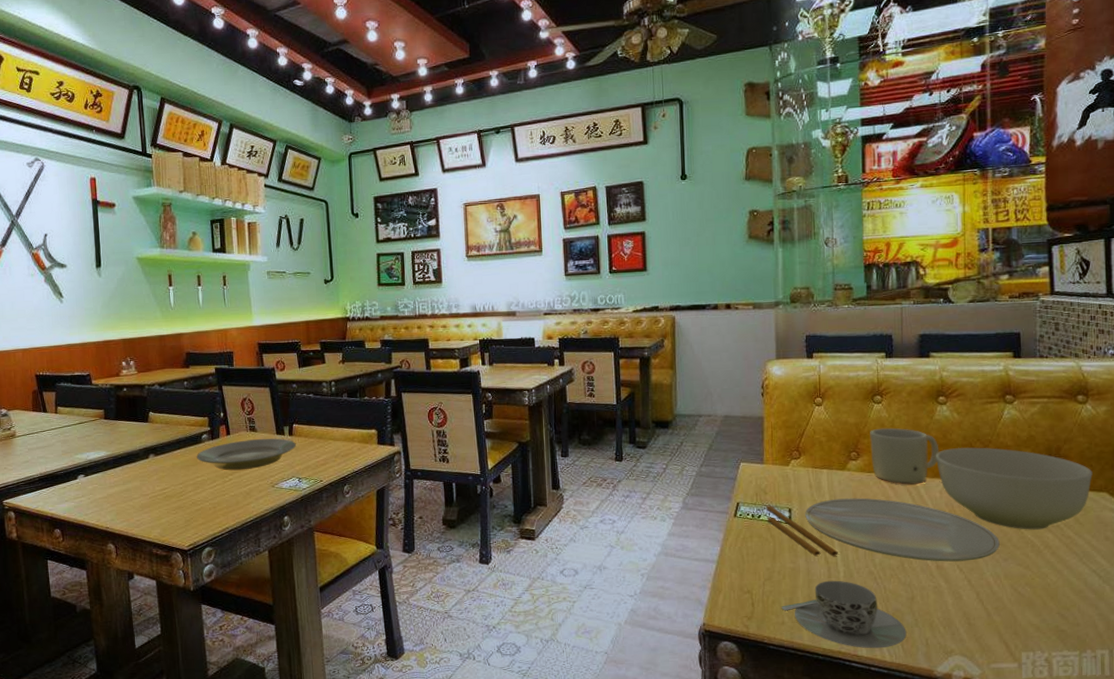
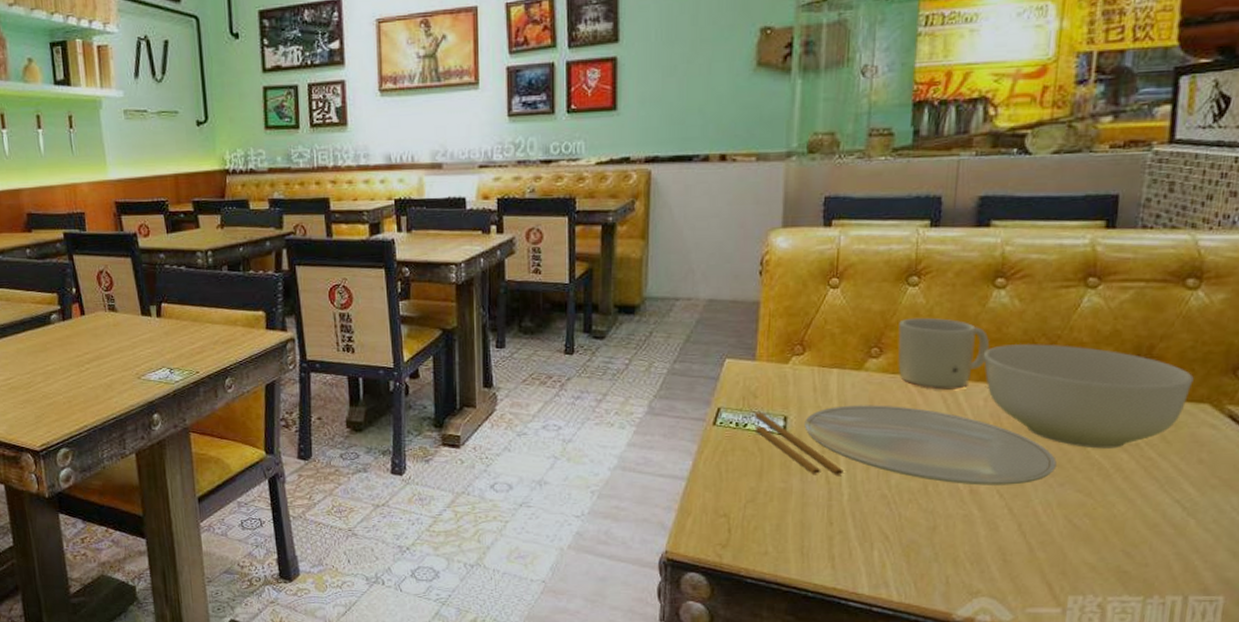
plate: present [196,438,296,471] -> none [45,319,166,359]
teacup: present [781,580,907,649] -> none [765,504,923,586]

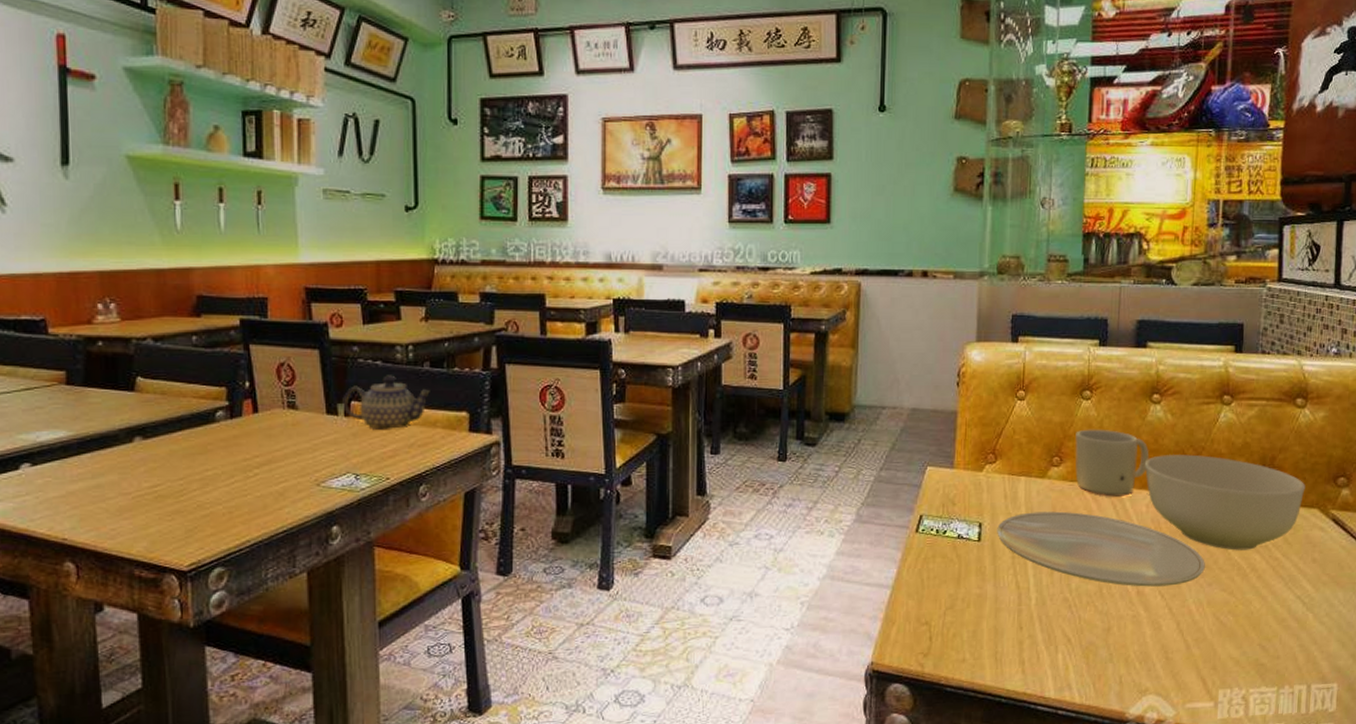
teapot: none [154,279,229,328] -> present [342,375,430,429]
chopsticks: present [754,411,843,474] -> none [952,518,1031,580]

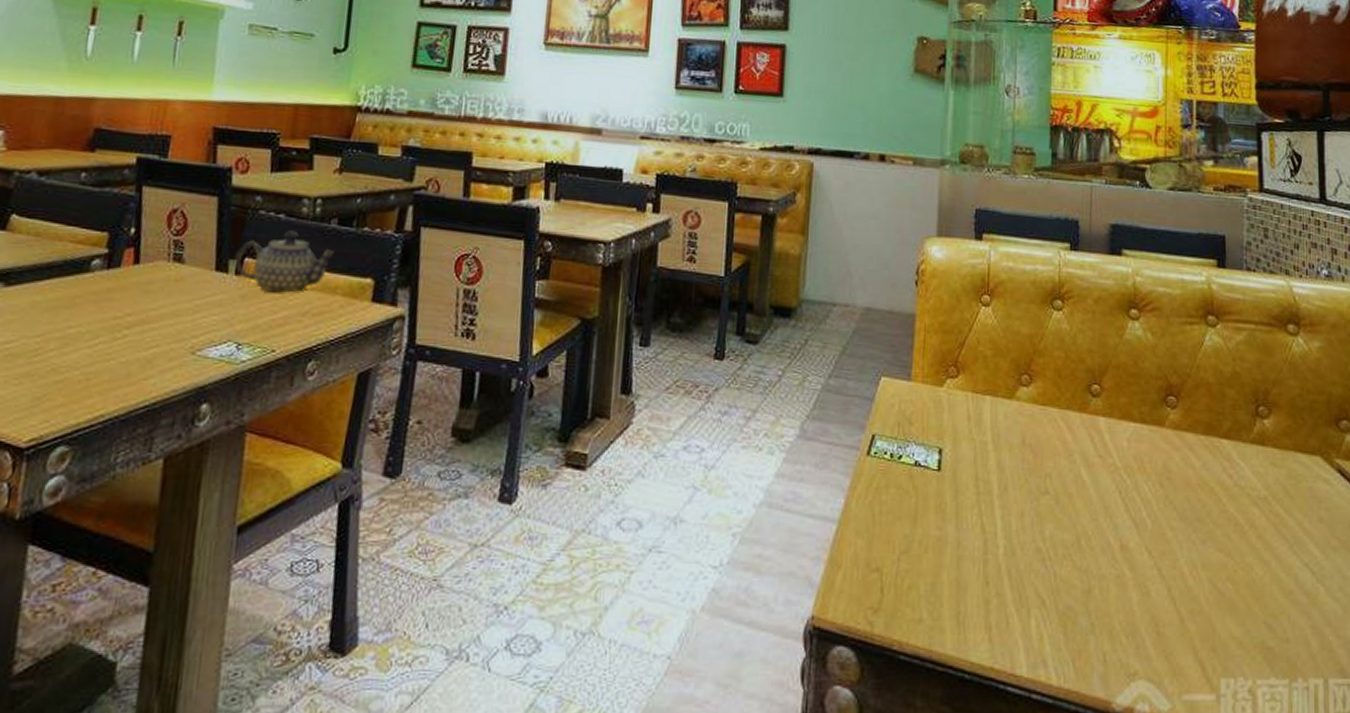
plate: present [997,511,1205,587] -> none [959,439,1197,541]
mug: present [1075,429,1150,497] -> none [1046,344,1129,427]
bowl: present [1144,454,1306,551] -> none [1123,380,1305,502]

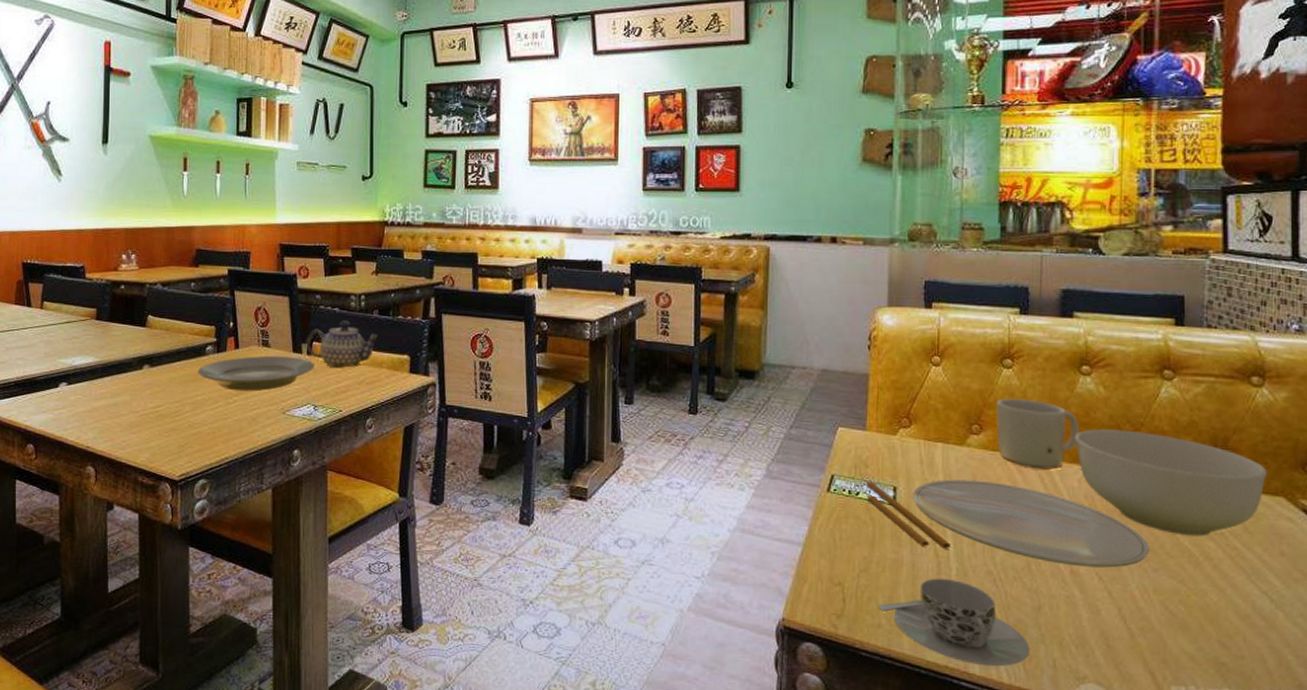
plate: none [74,274,244,323] -> present [198,355,314,392]
chopsticks: none [908,441,998,521] -> present [865,480,951,548]
teacup: none [919,558,1080,666] -> present [878,578,1030,667]
plate: none [959,439,1197,541] -> present [913,479,1149,568]
mug: none [1046,344,1129,427] -> present [996,398,1080,470]
bowl: none [1123,380,1305,502] -> present [1074,429,1267,536]

